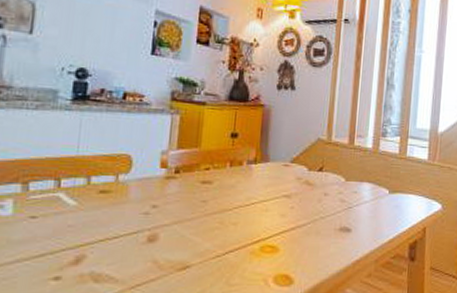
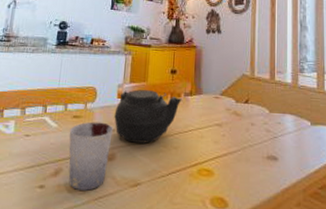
cup: none [94,197,155,279] -> present [69,122,113,191]
teapot: none [156,157,244,220] -> present [114,89,182,144]

